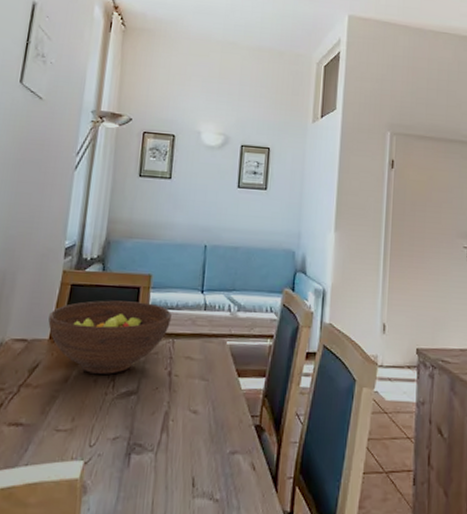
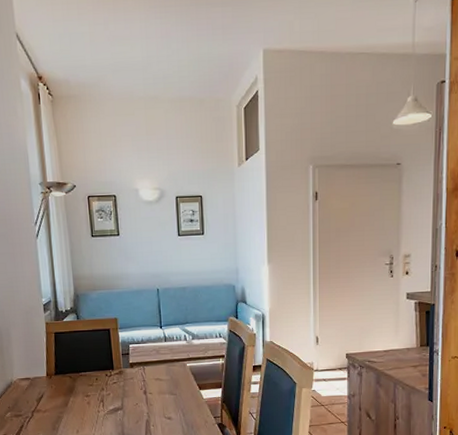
fruit bowl: present [48,300,171,374] -> none [42,340,139,398]

